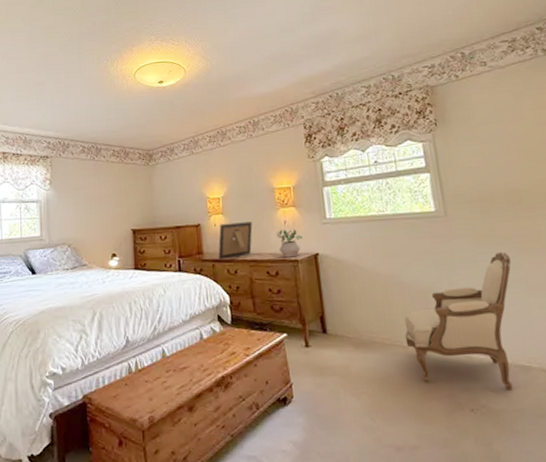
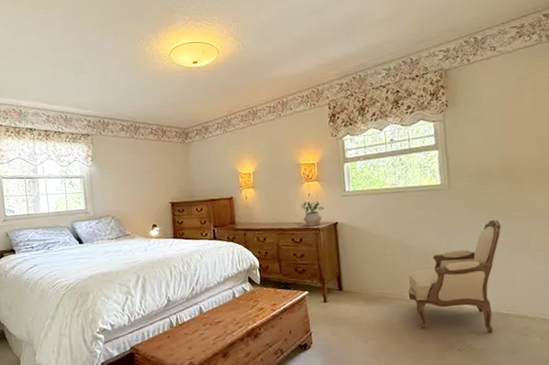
picture frame: present [218,222,253,260] -> none [249,195,280,229]

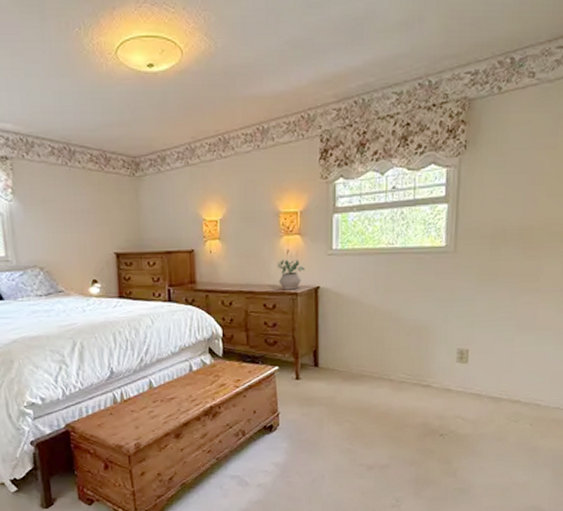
armchair: present [408,219,501,333] -> none [393,291,508,418]

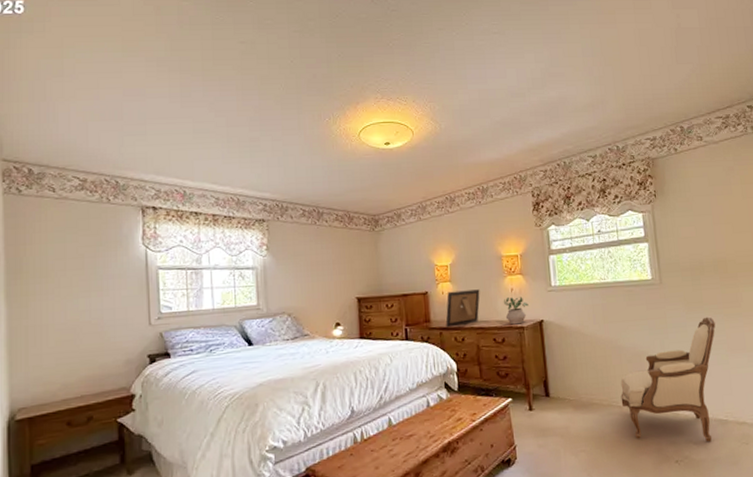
picture frame: none [212,249,252,290] -> present [445,289,480,328]
armchair: none [393,291,508,418] -> present [620,316,716,442]

